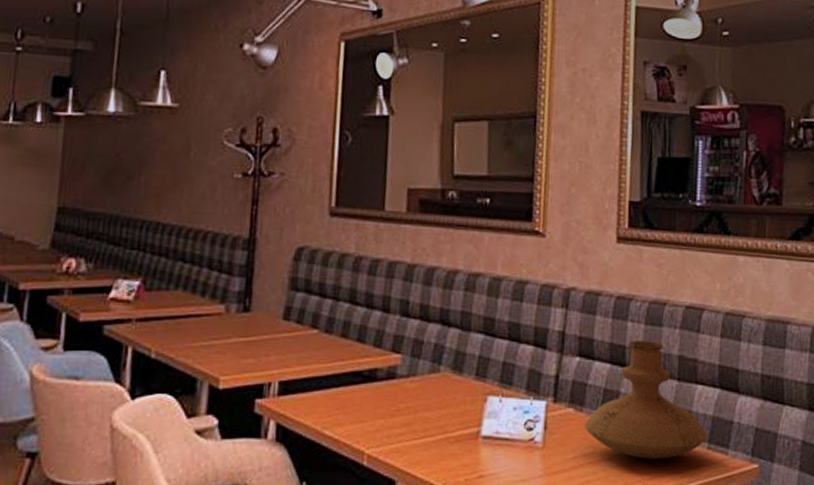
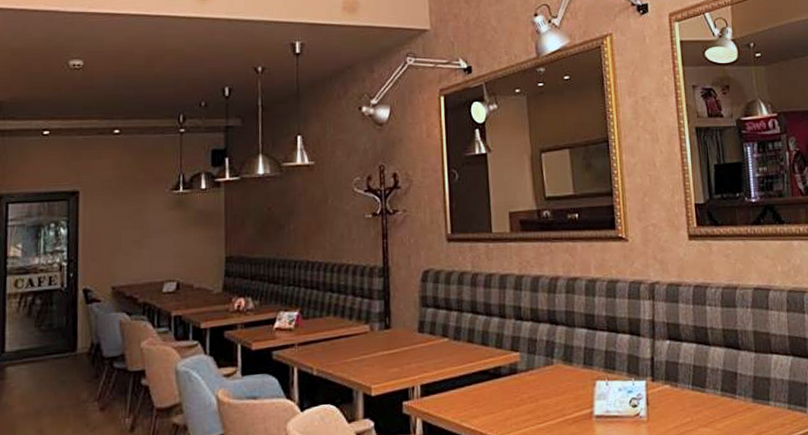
vase: present [584,340,709,459] -> none [681,321,788,423]

